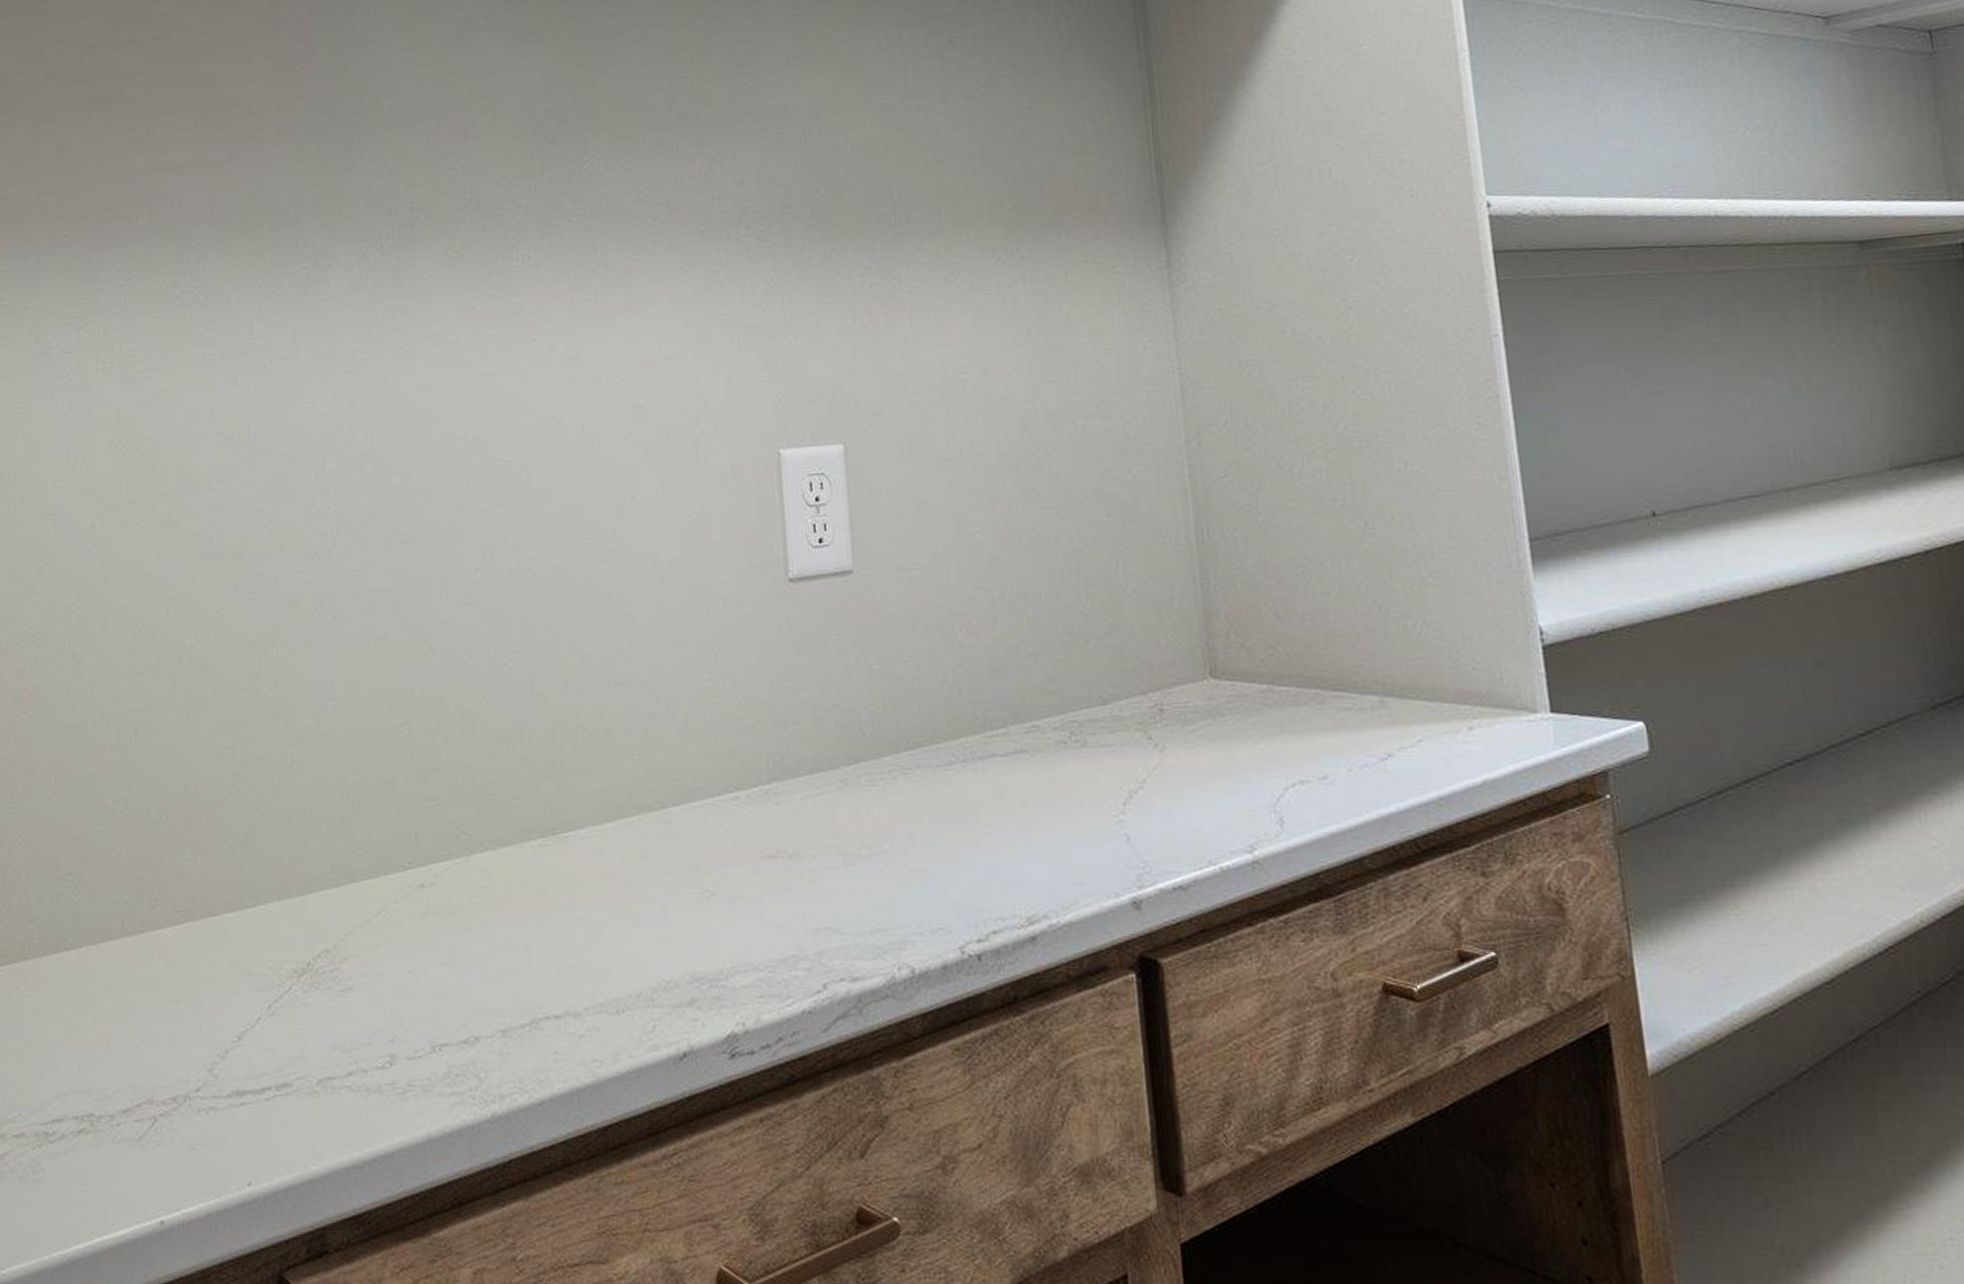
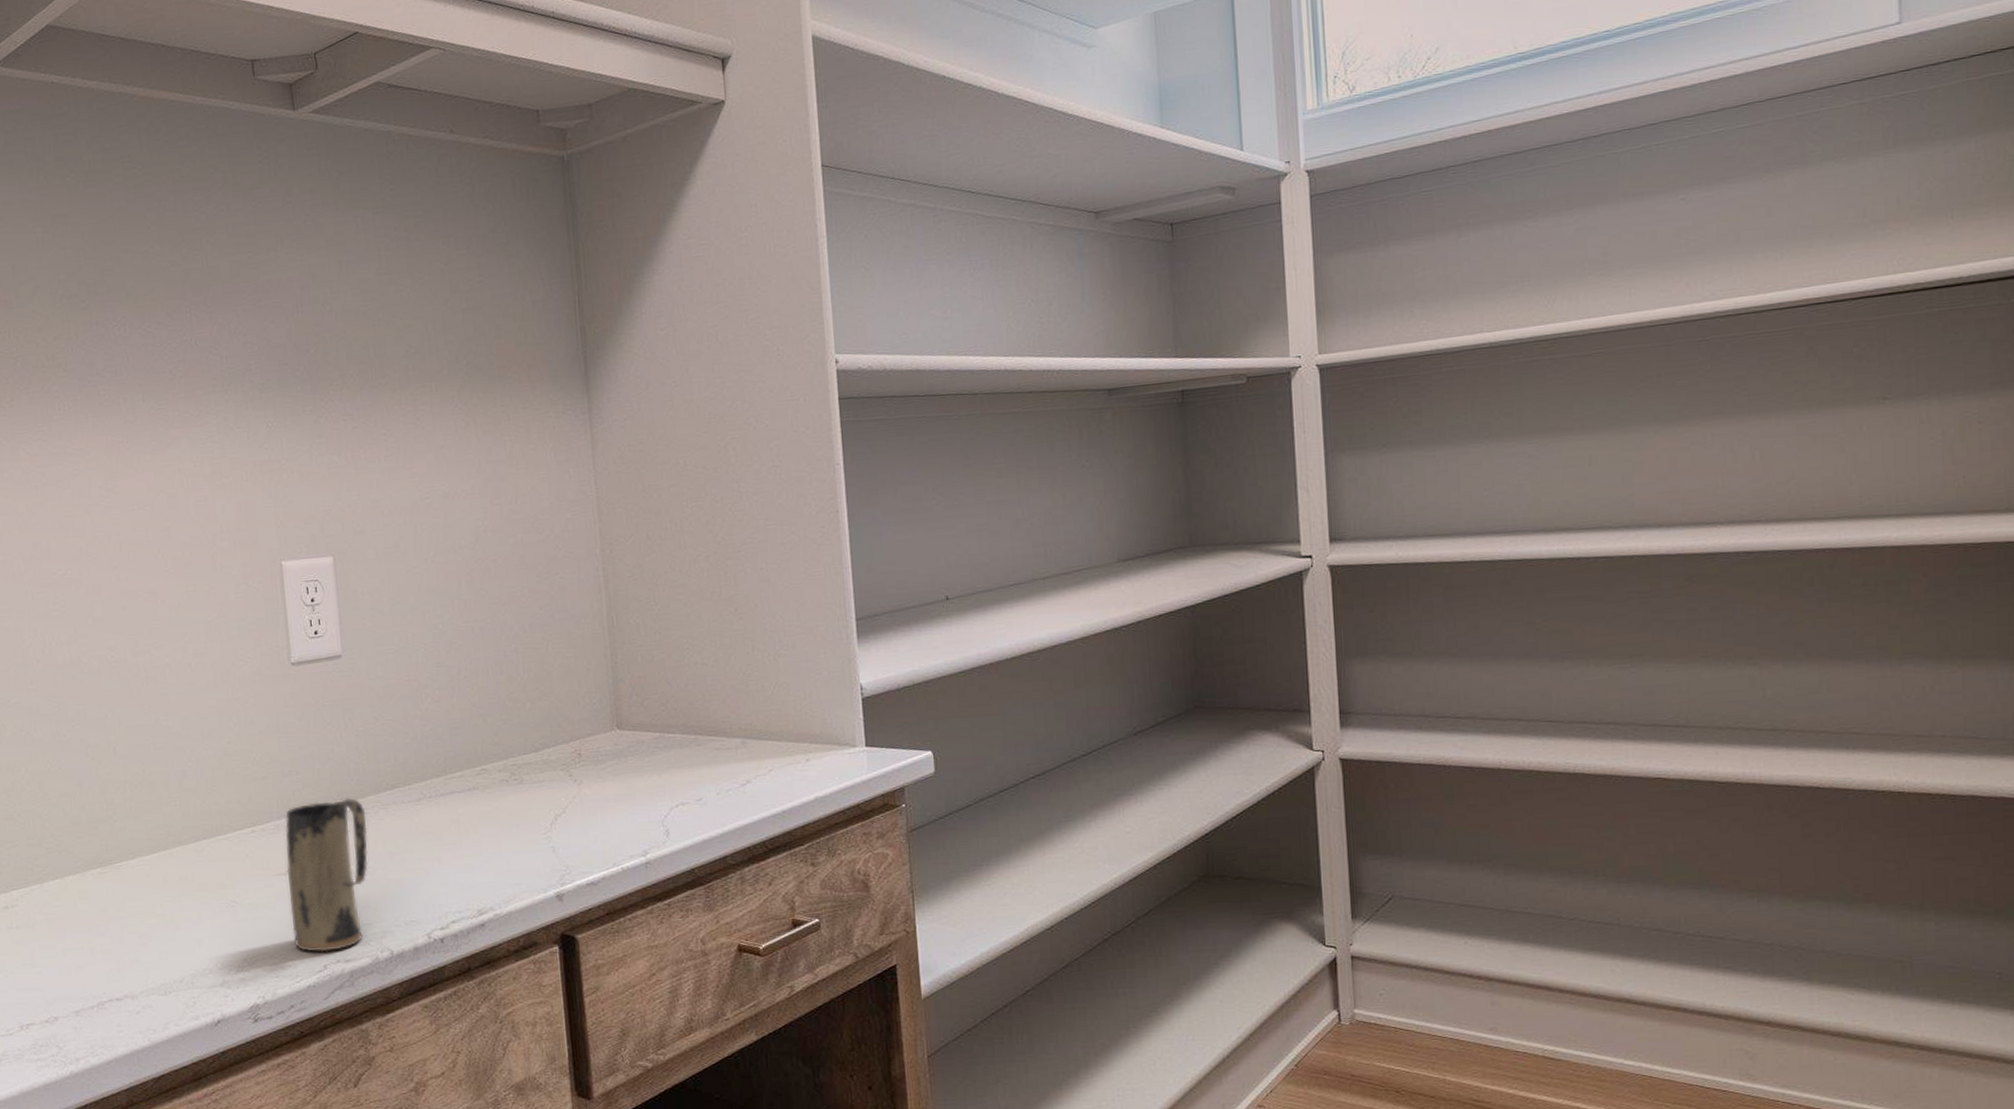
mug: none [776,757,883,966] -> present [285,797,368,953]

